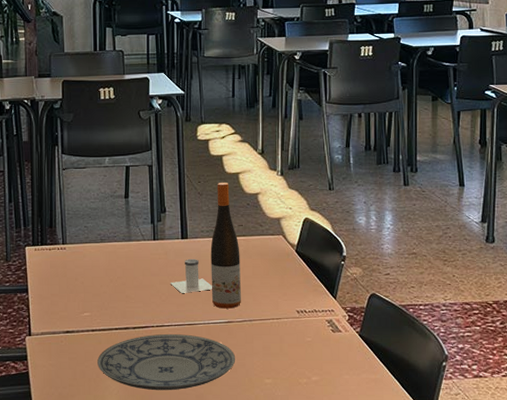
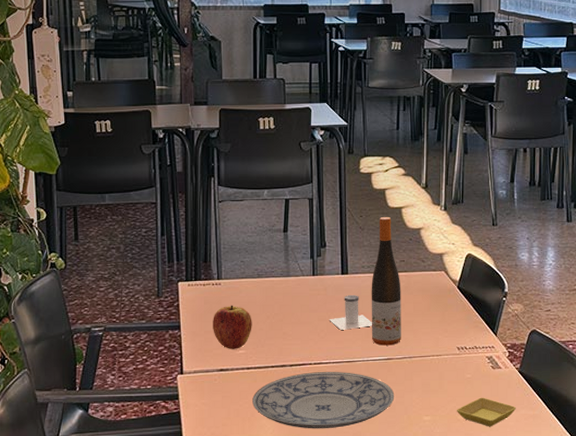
apple: none [58,269,96,312] -> present [213,305,252,349]
saucer: none [297,361,358,390] -> present [456,397,517,427]

